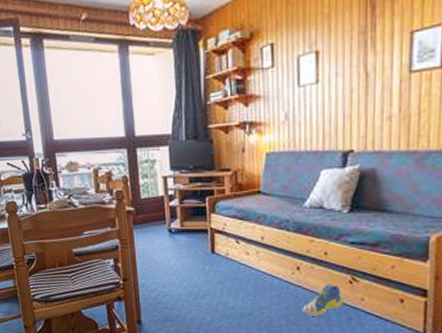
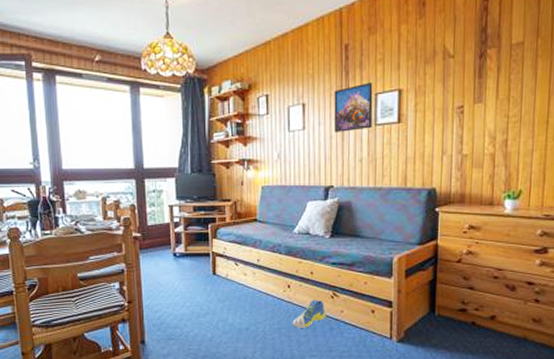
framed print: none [355,18,408,84] -> present [334,83,373,132]

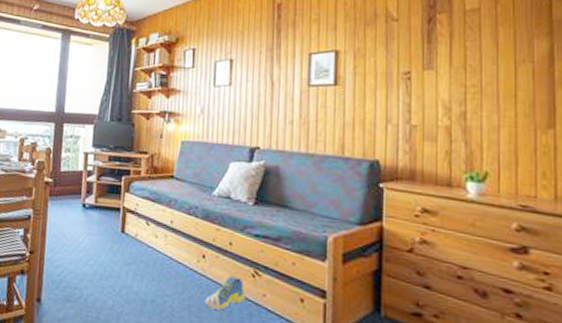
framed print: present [334,83,373,132] -> none [262,42,307,91]

